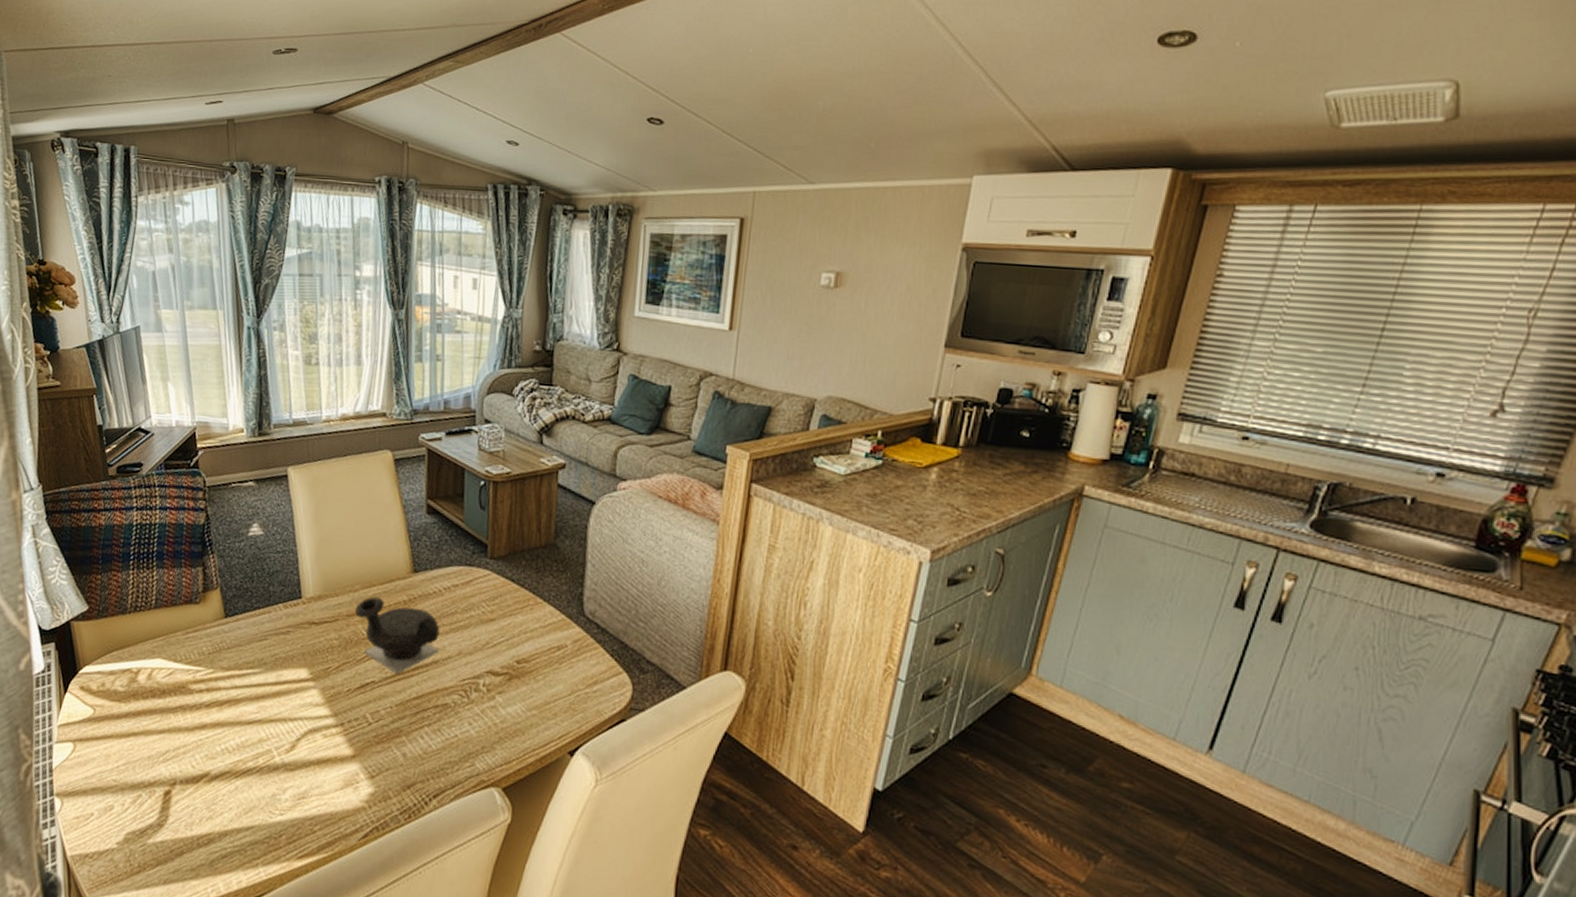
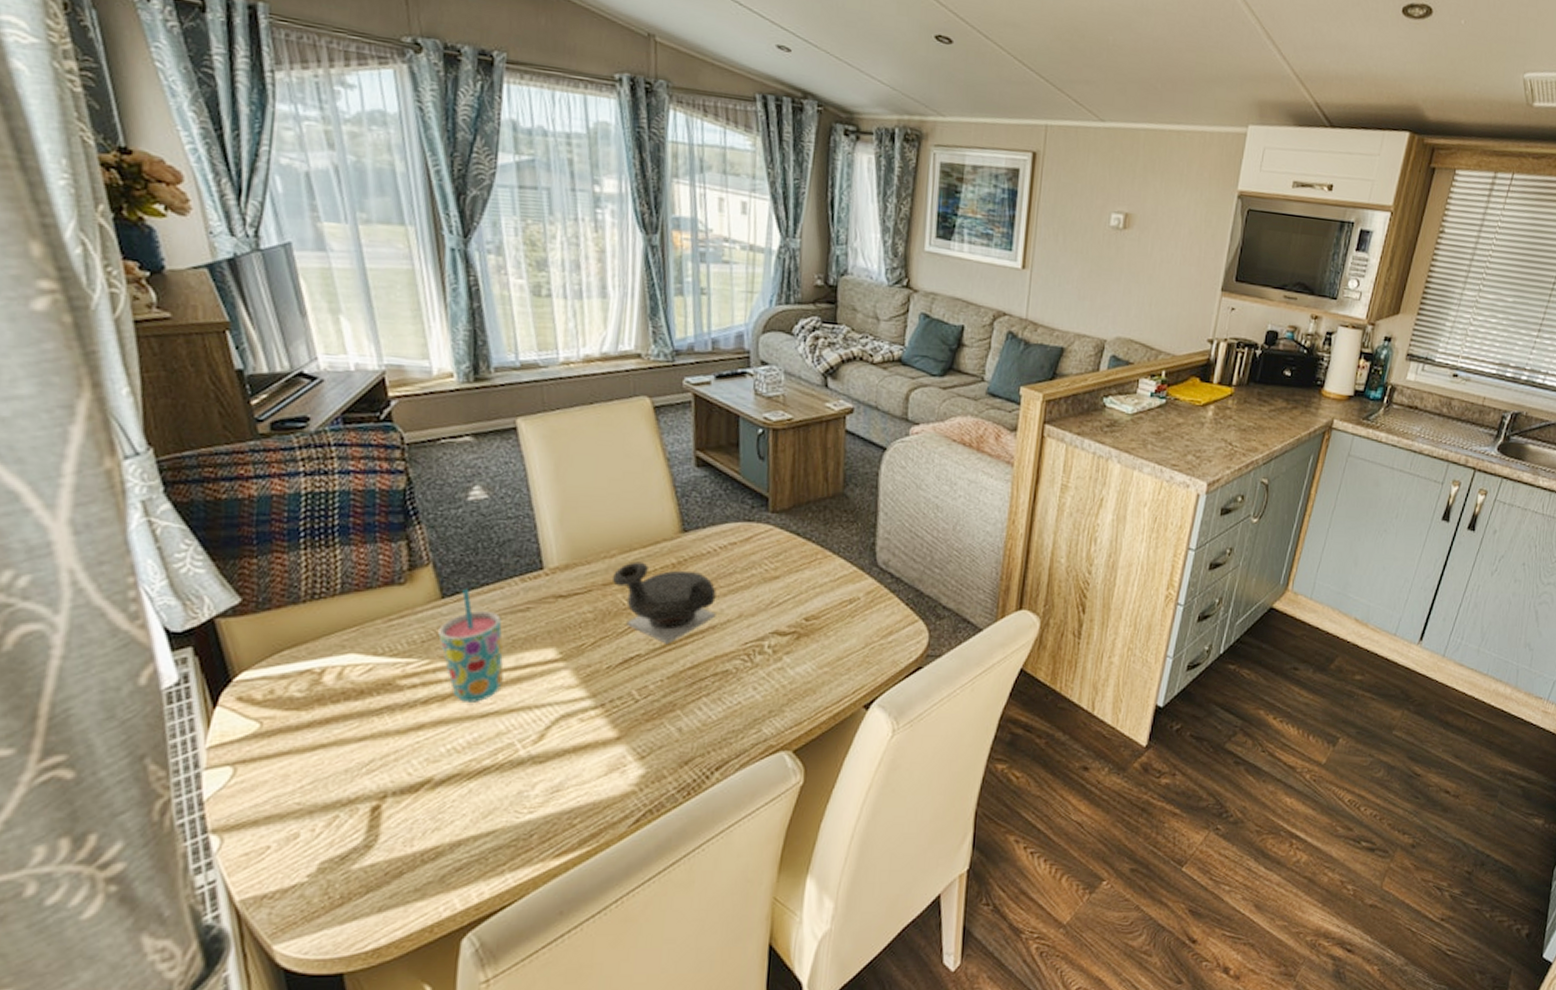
cup: none [221,610,268,710] -> present [438,588,504,702]

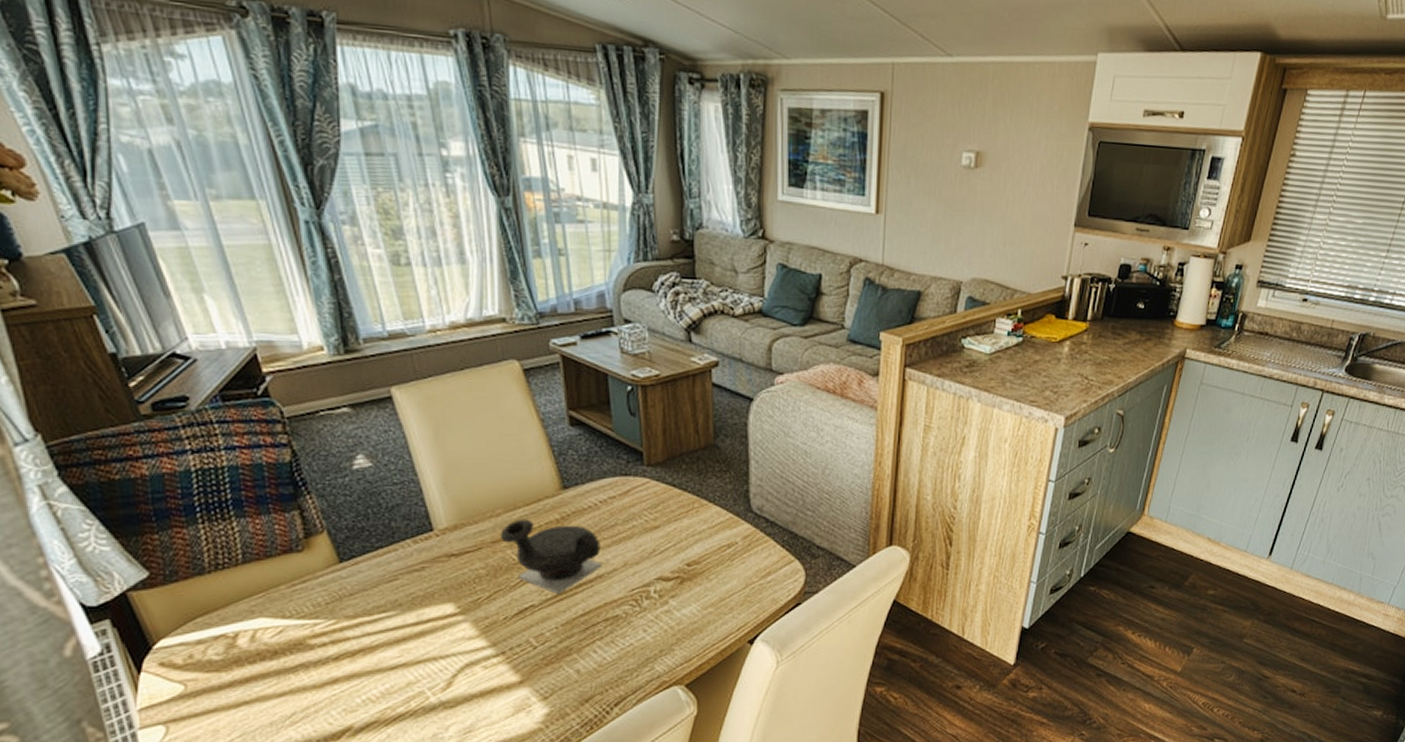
cup: present [438,588,504,702] -> none [341,552,407,657]

